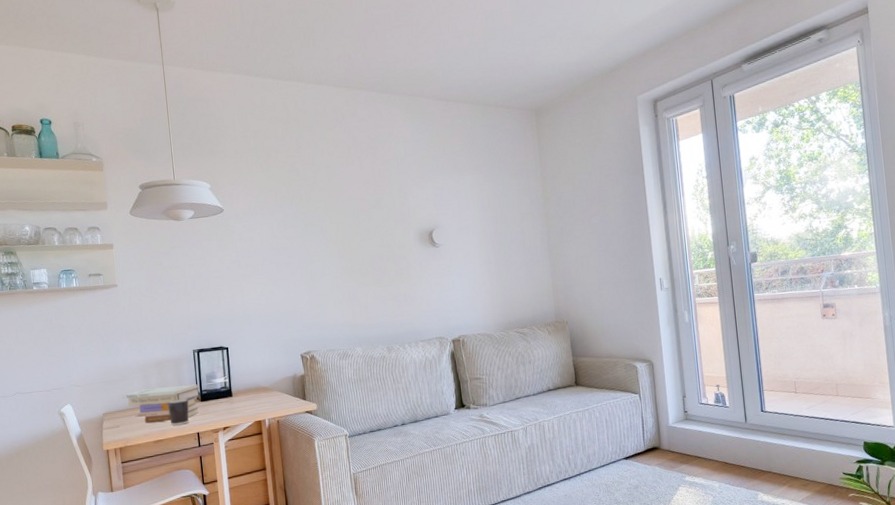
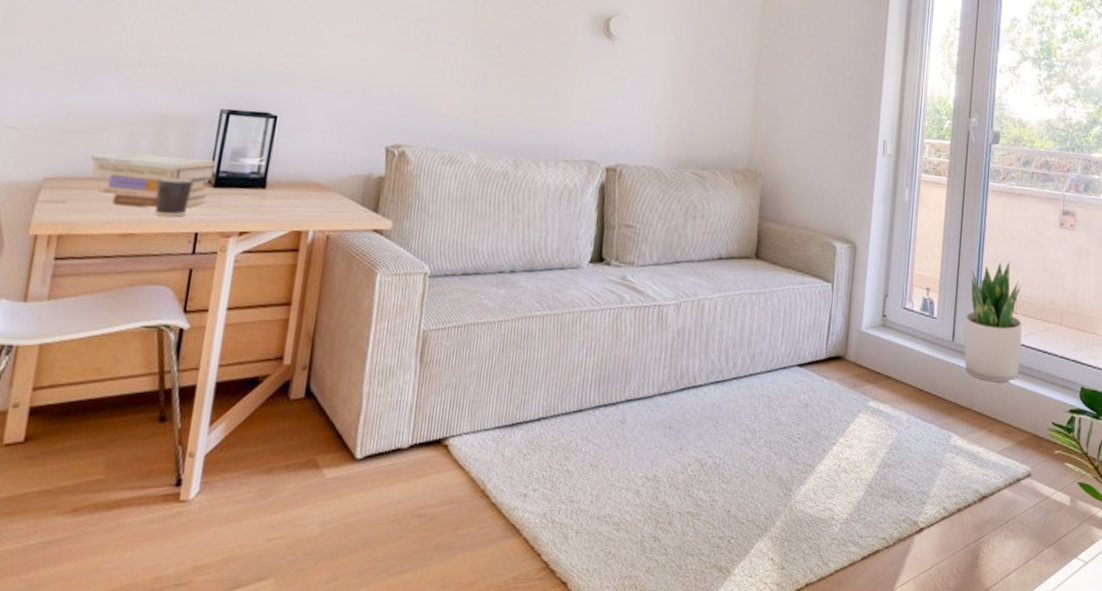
planter: none [752,353,807,449] -> present [963,262,1022,383]

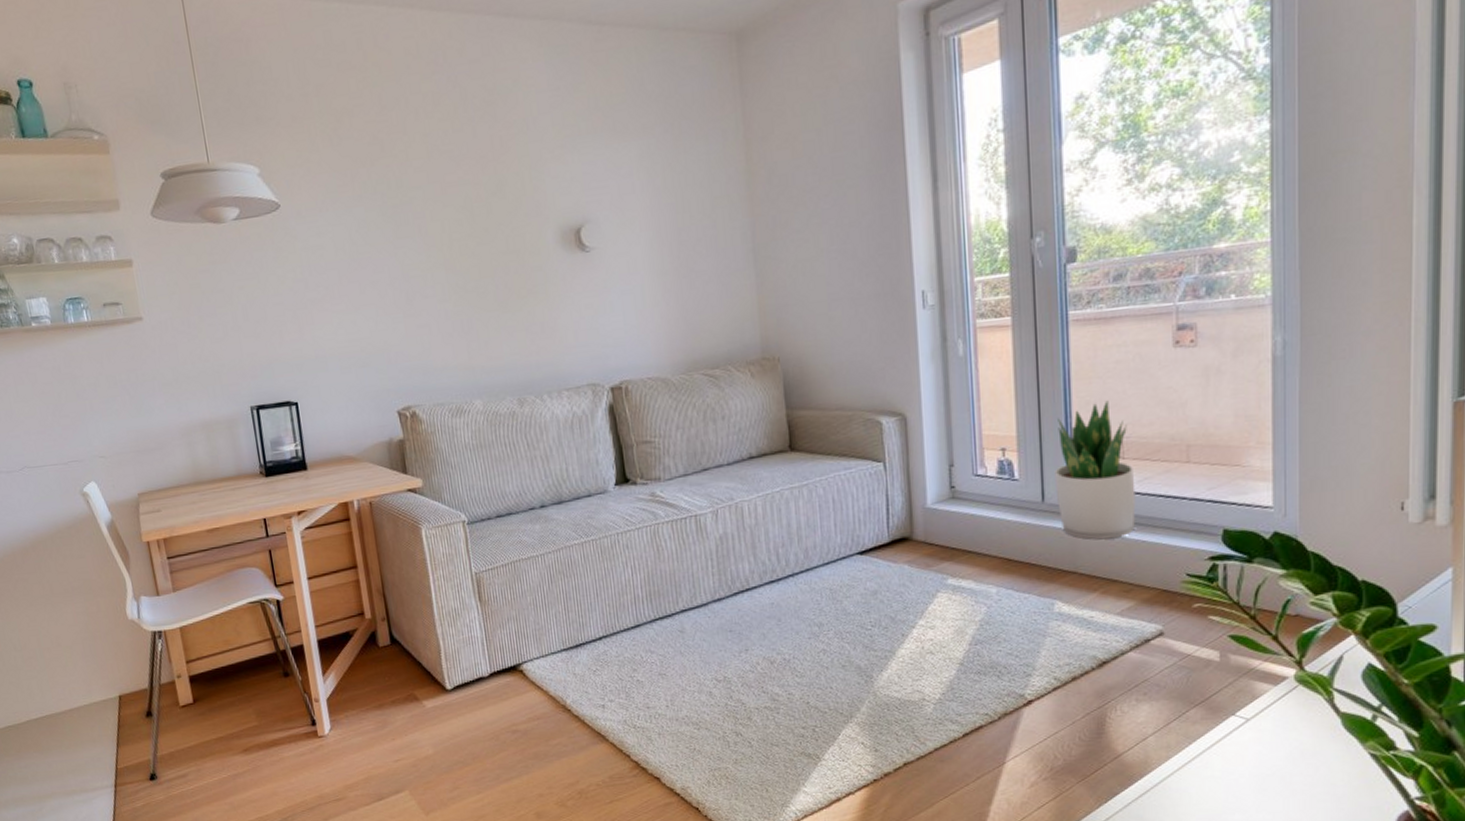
books: present [83,151,216,208] -> none [160,453,264,506]
mug: present [154,177,194,217] -> none [221,473,252,509]

